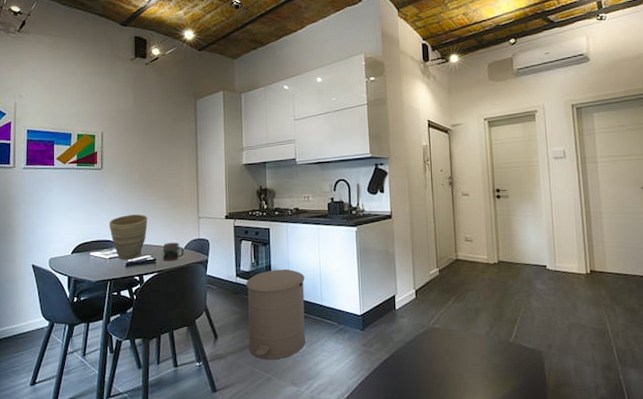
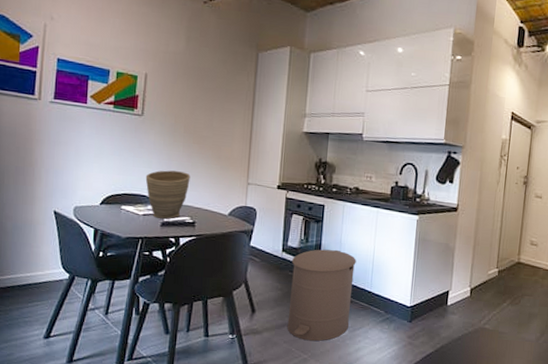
mug: present [162,242,184,261] -> none [203,206,228,226]

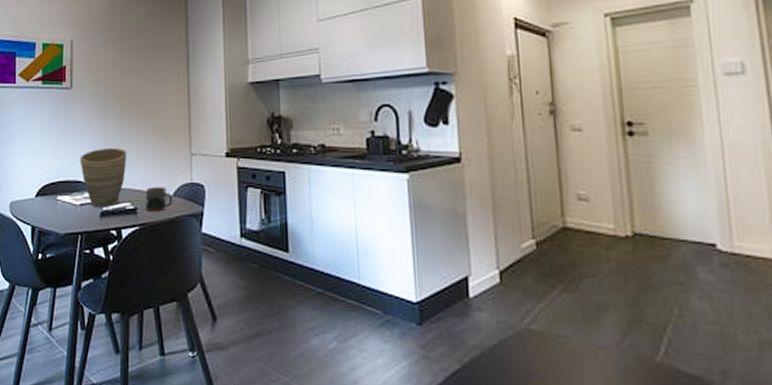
mug: none [203,206,228,226] -> present [145,187,172,212]
trash can: present [287,249,356,341] -> none [253,229,338,358]

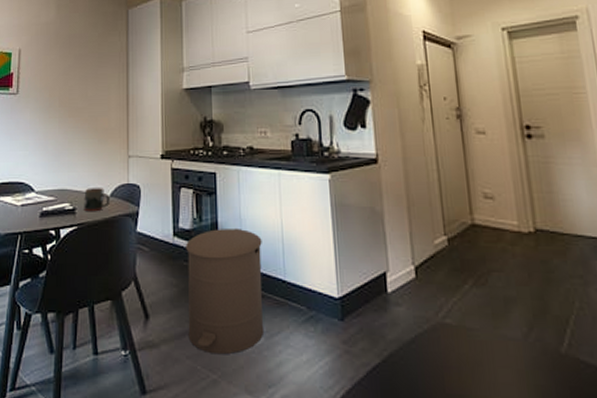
vase: present [79,148,127,209] -> none [22,151,68,209]
trash can: none [253,229,338,358] -> present [185,228,265,355]

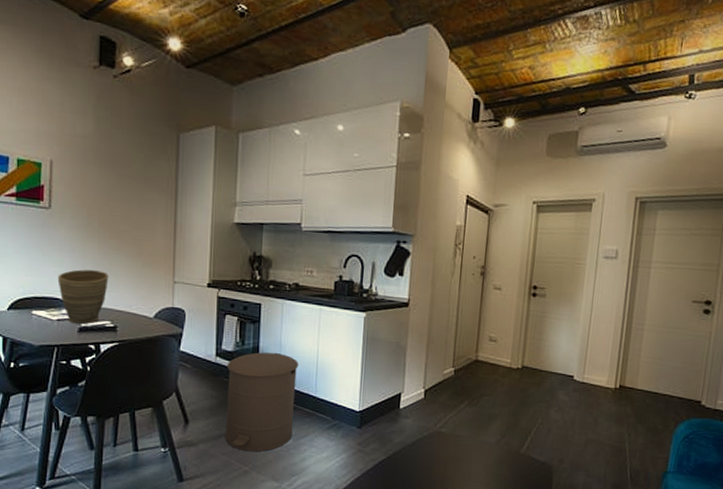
vase: none [22,151,68,209] -> present [57,269,109,325]
mug: present [84,188,109,212] -> none [126,308,153,331]

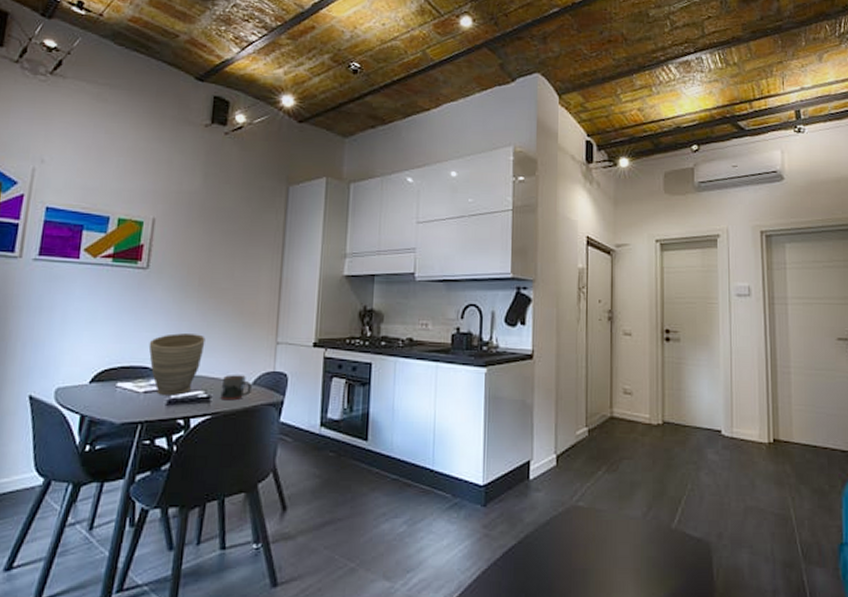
mug: none [126,308,153,331] -> present [220,375,252,401]
trash can: present [225,352,299,452] -> none [328,418,413,543]

